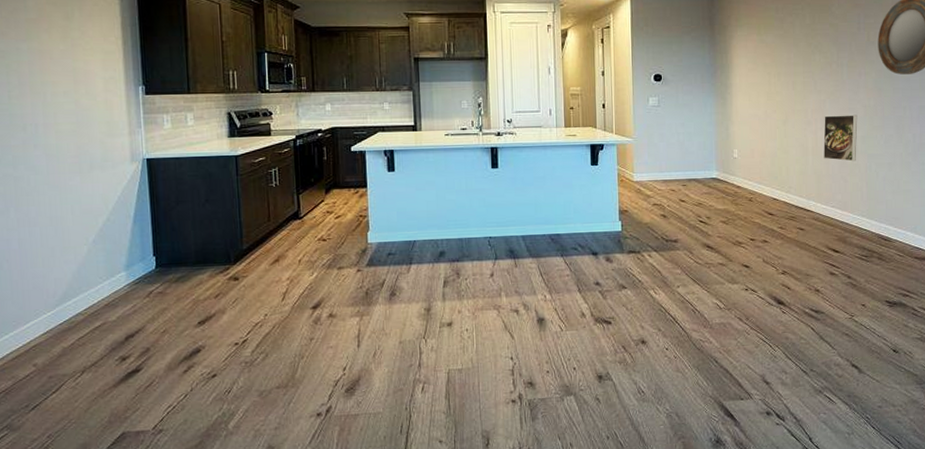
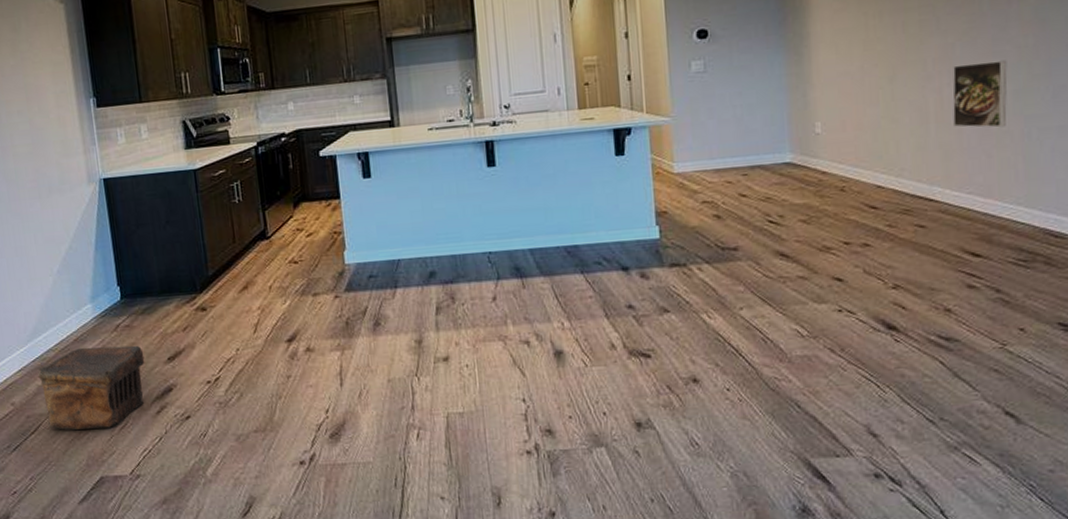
pouch: none [64,310,175,390] -> present [38,345,145,431]

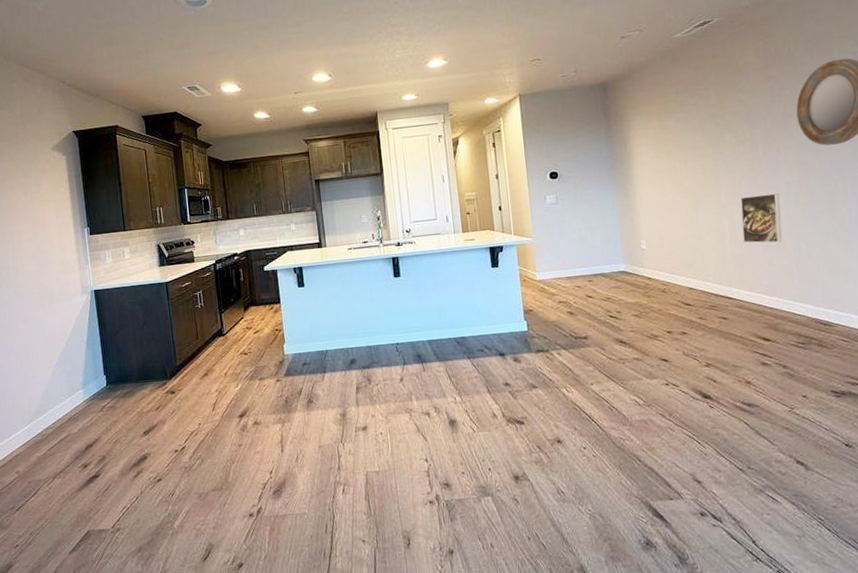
pouch: present [38,345,145,431] -> none [38,422,125,493]

